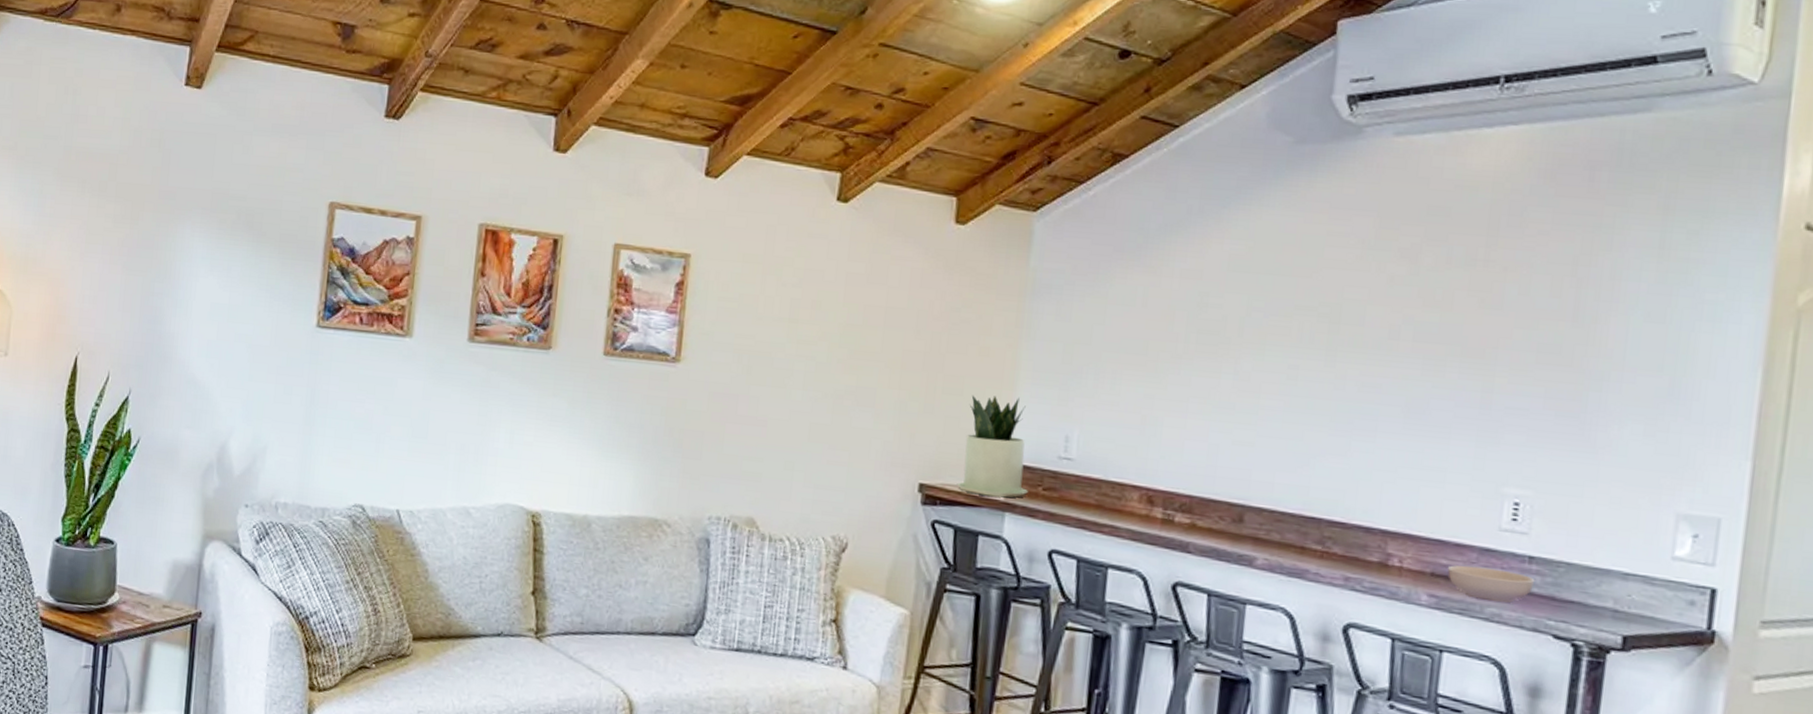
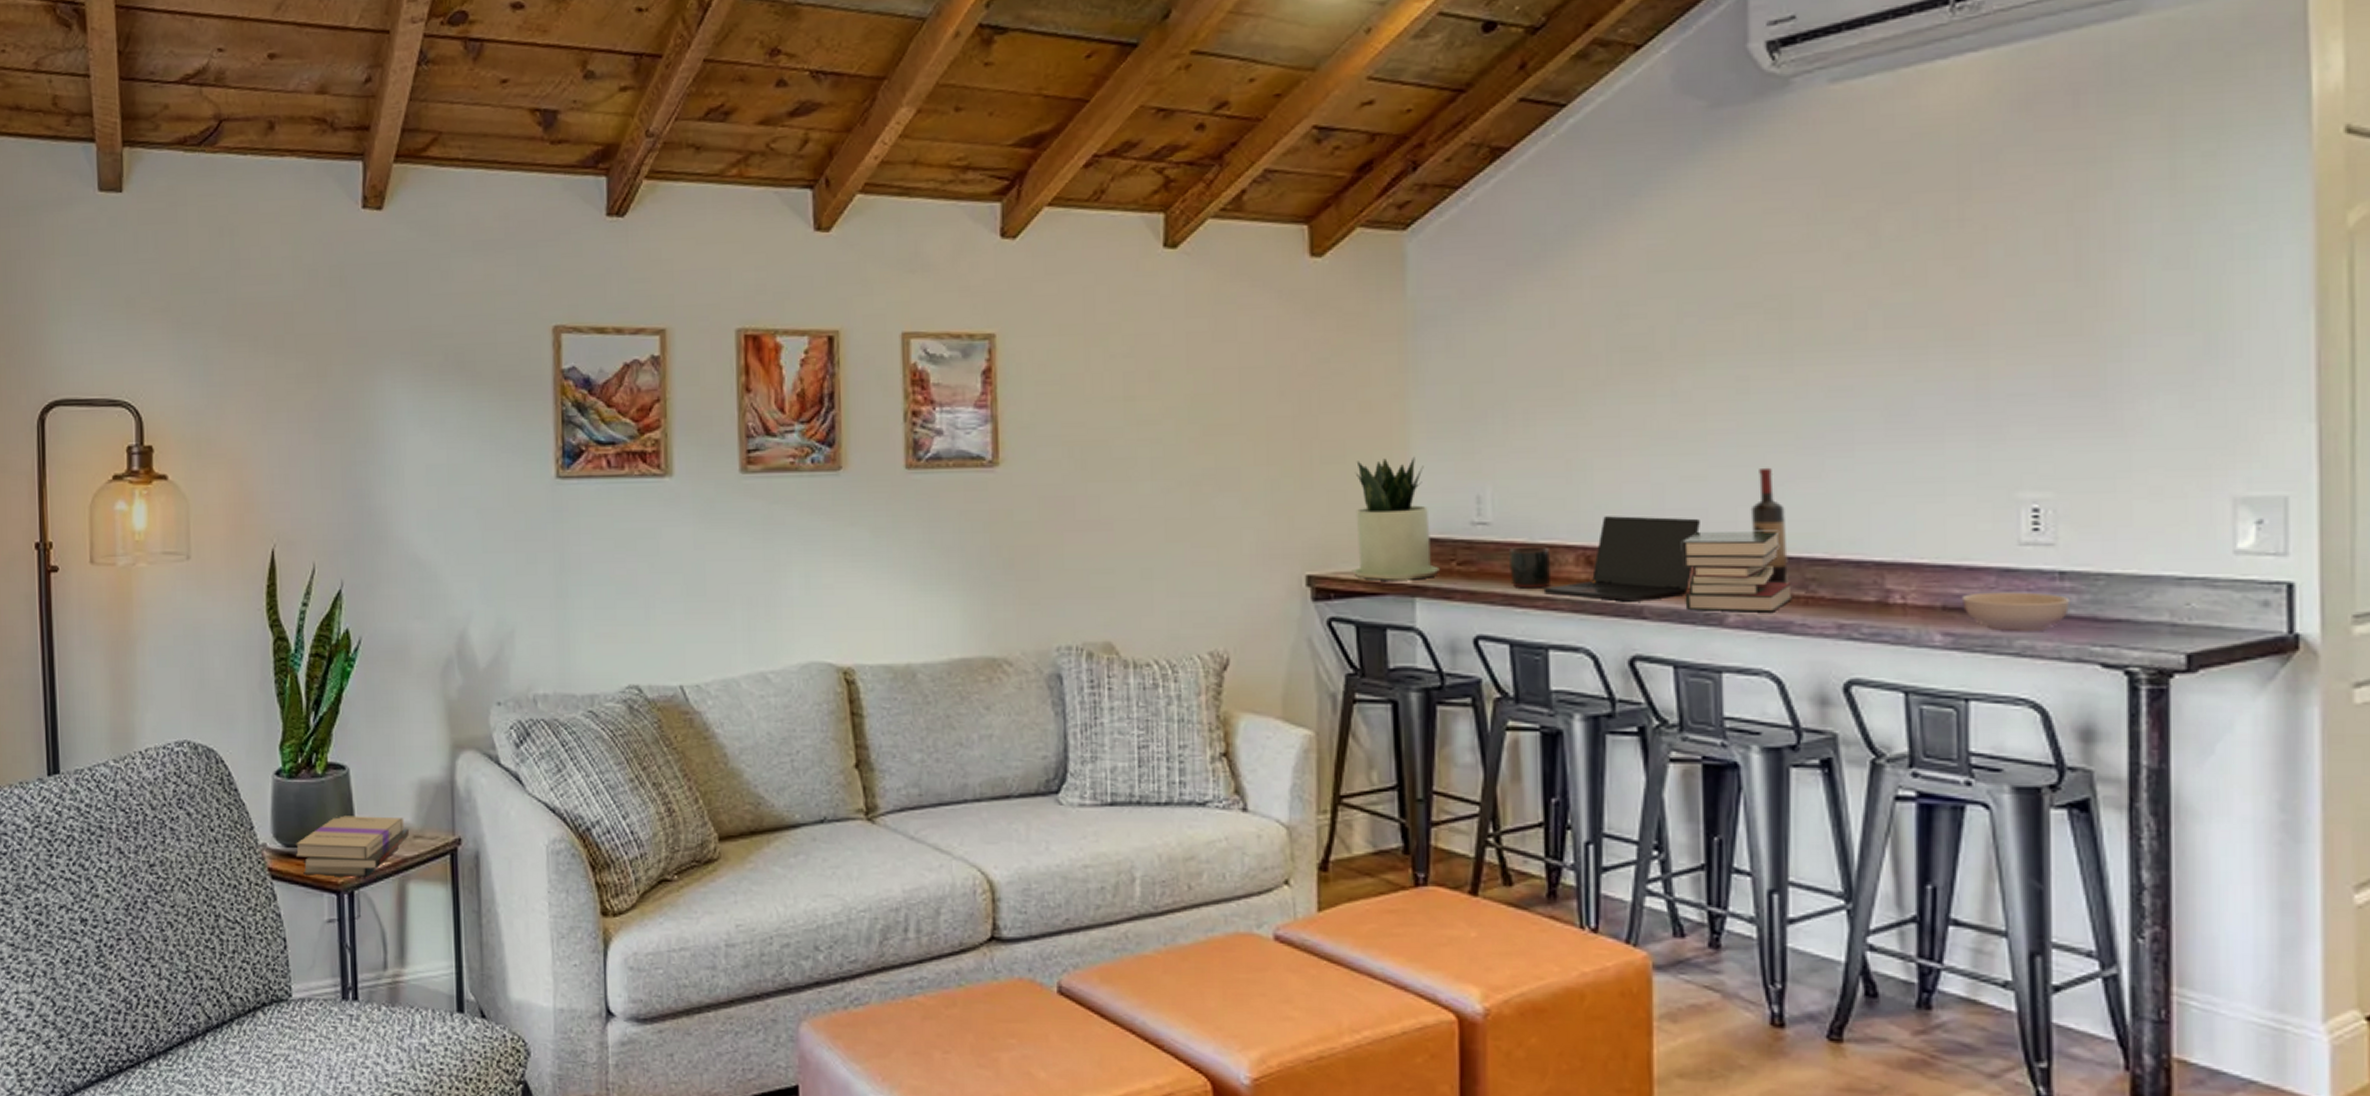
books: none [64,581,160,634] -> present [296,815,409,877]
mug: none [1084,481,1120,517] -> present [1509,546,1552,588]
laptop: none [1110,465,1244,539] -> present [1543,516,1700,602]
books: none [1223,487,1312,561] -> present [1682,531,1792,612]
wine bottle: none [1284,441,1314,539] -> present [1750,467,1788,584]

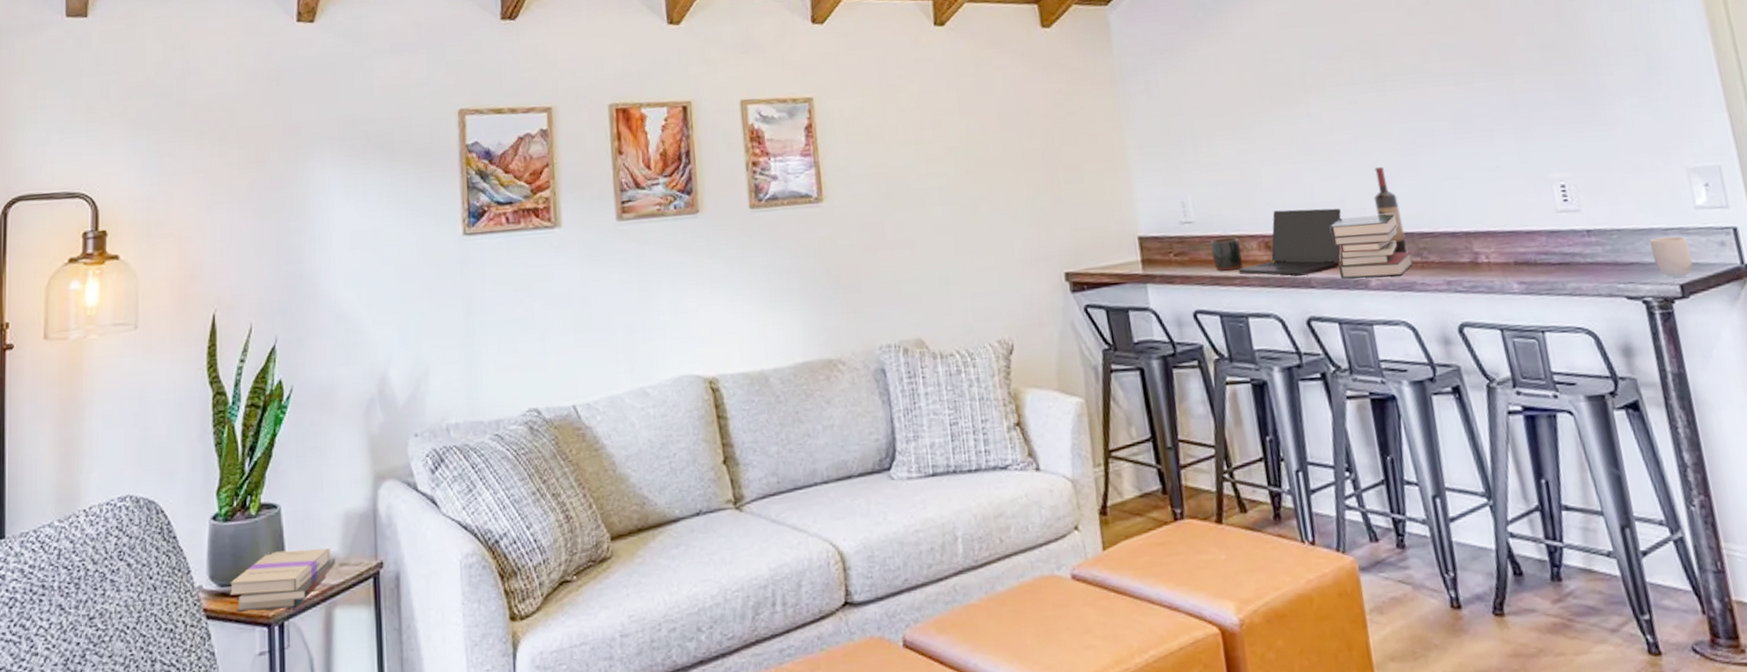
planter: present [1352,456,1439,581] -> none [1091,174,1162,273]
bowl: present [1961,592,2071,632] -> none [1525,247,1598,278]
cup: none [2153,588,2214,644] -> present [1649,236,1693,278]

